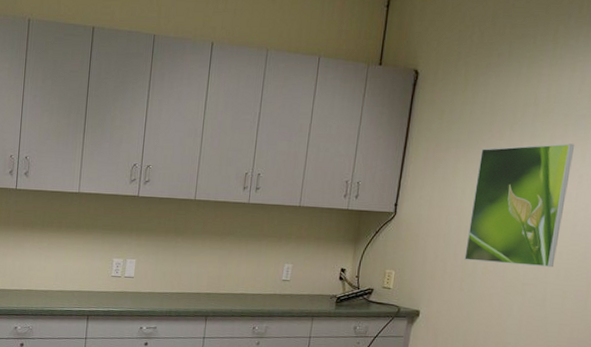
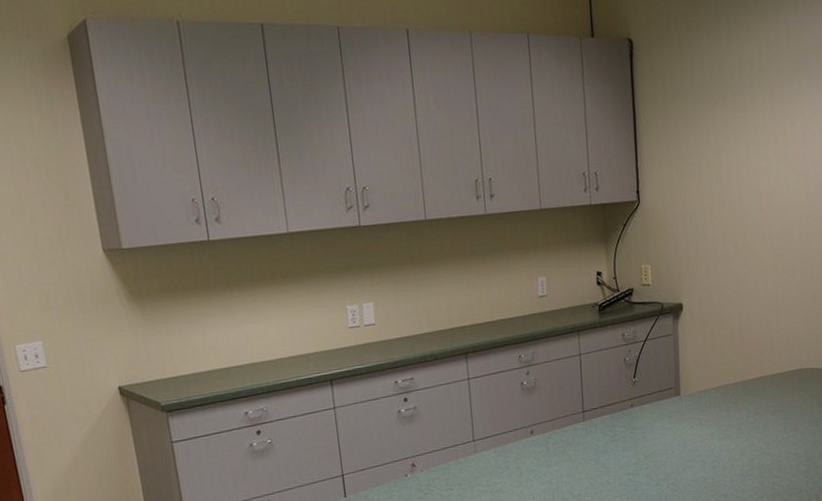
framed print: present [464,143,574,268] -> none [708,101,797,241]

